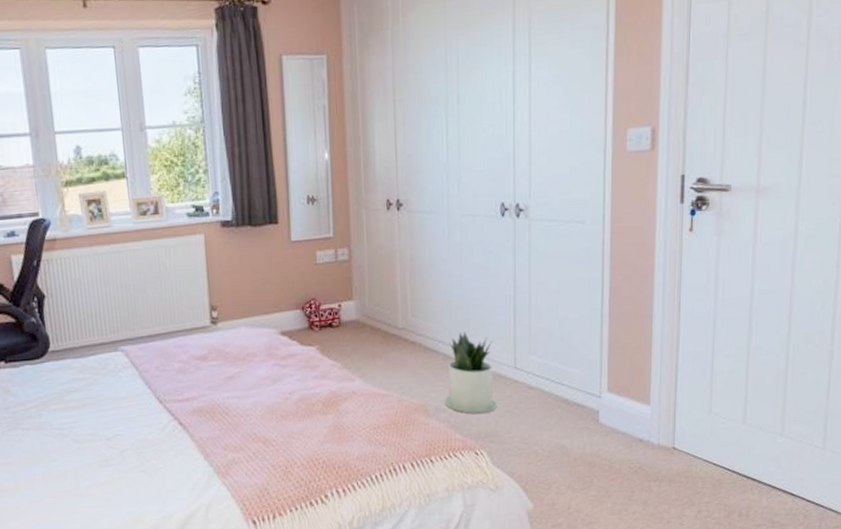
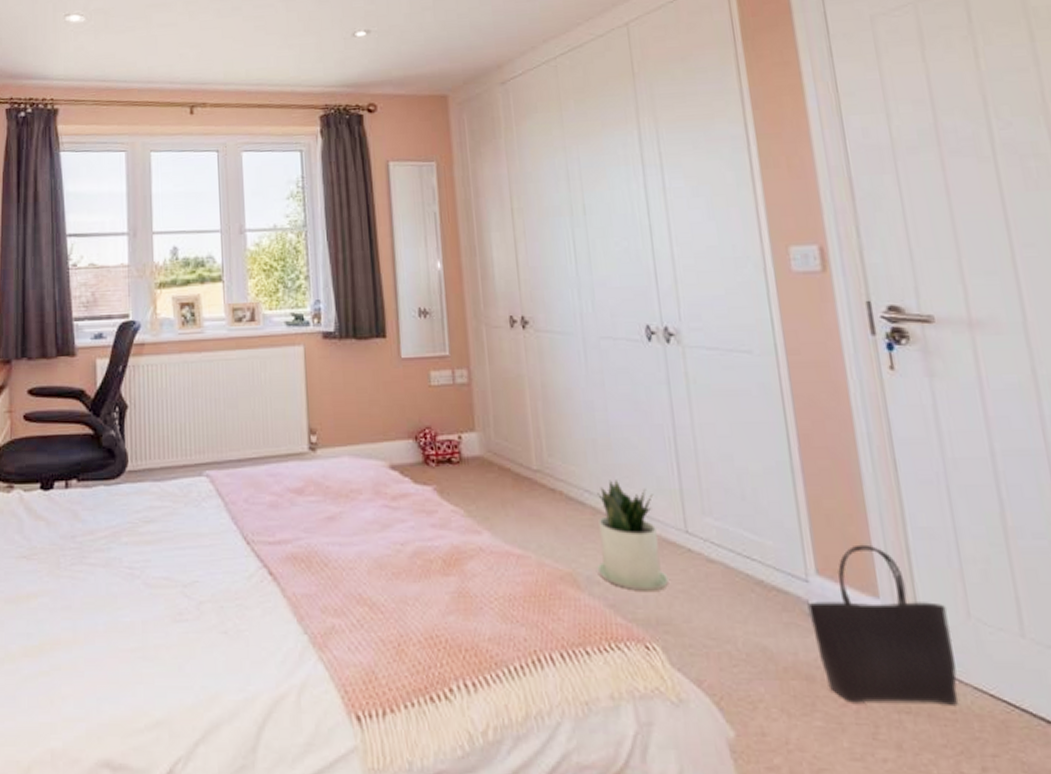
tote bag: none [598,367,696,477] -> present [807,544,958,705]

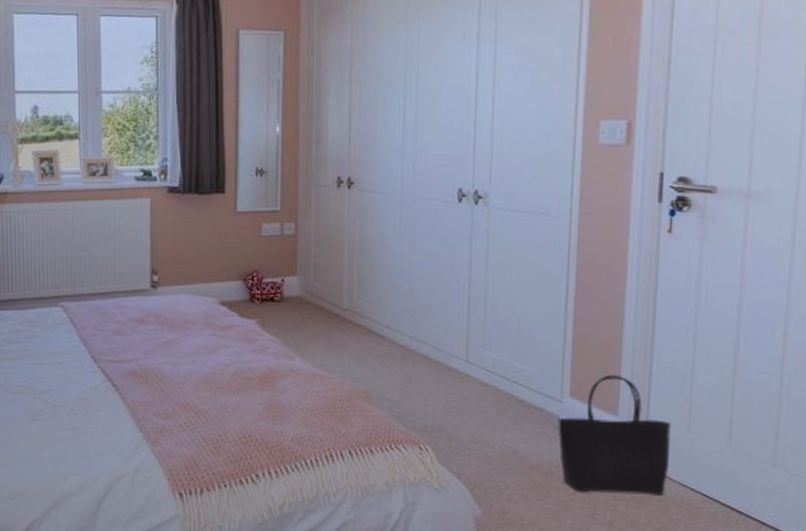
planter: present [597,480,669,591] -> none [388,318,447,406]

